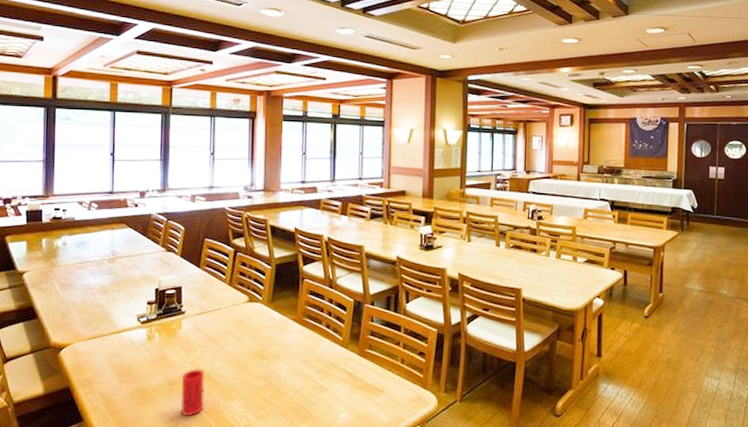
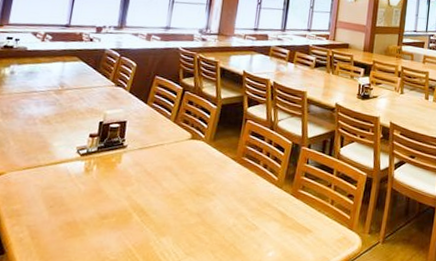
cup: present [181,369,205,416] -> none [110,203,139,251]

